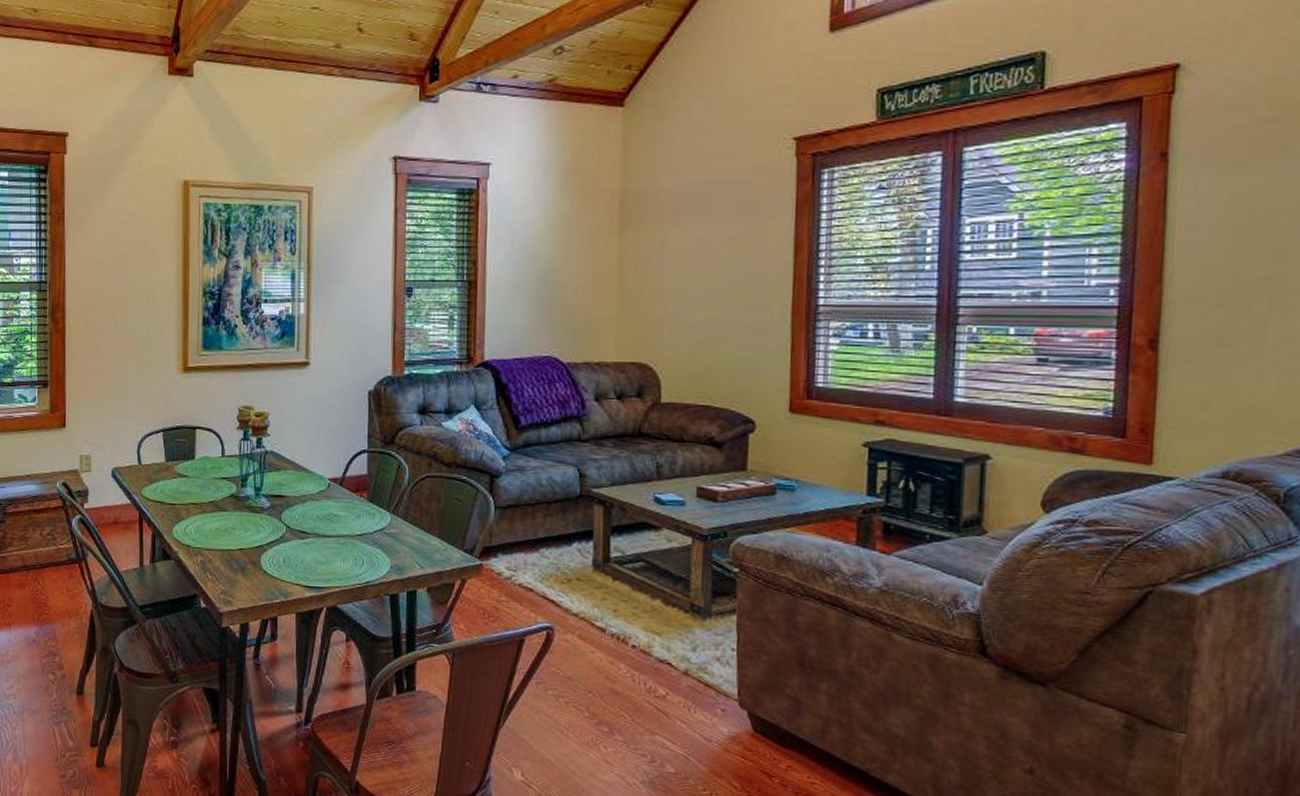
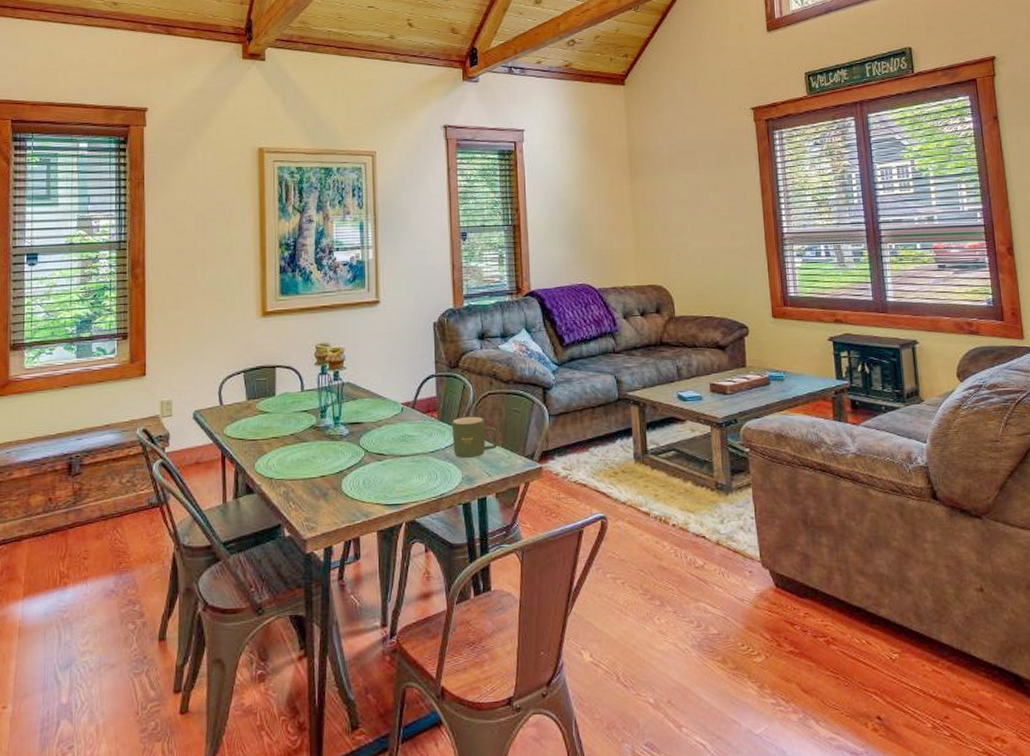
mug: none [382,499,435,547] -> present [451,416,499,459]

